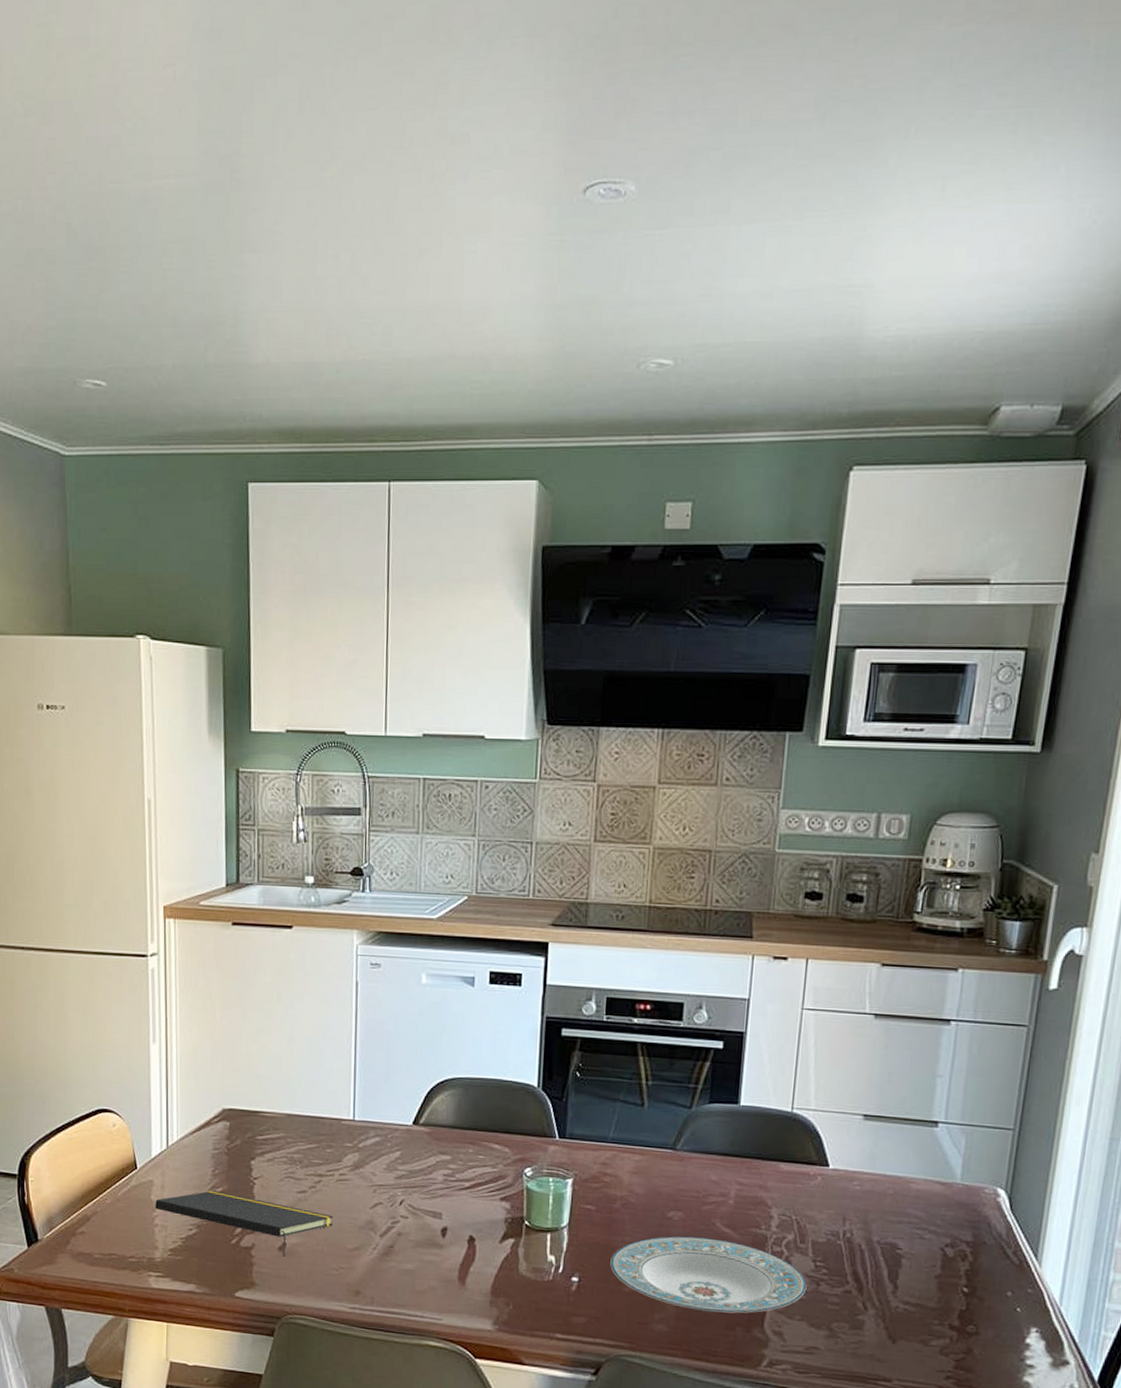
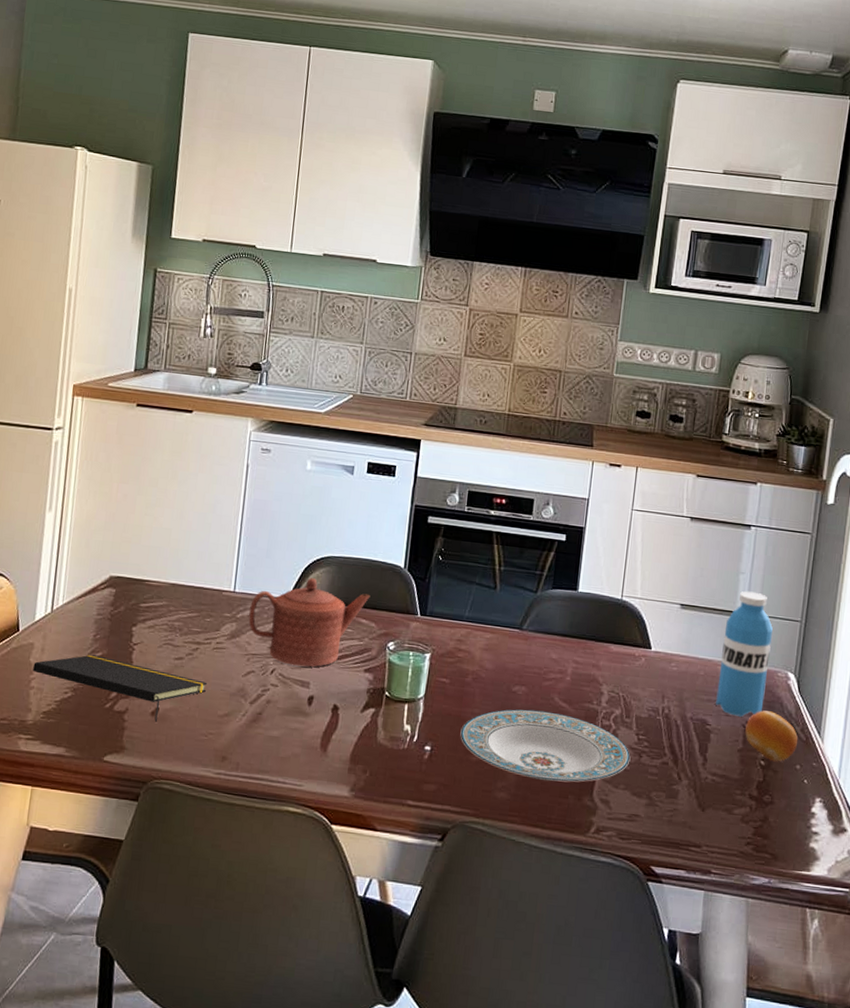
teapot: none [371,1102,502,1197] -> present [248,578,371,667]
water bottle: none [908,1096,978,1239] -> present [716,591,773,717]
fruit: none [944,1232,1010,1289] -> present [745,710,798,762]

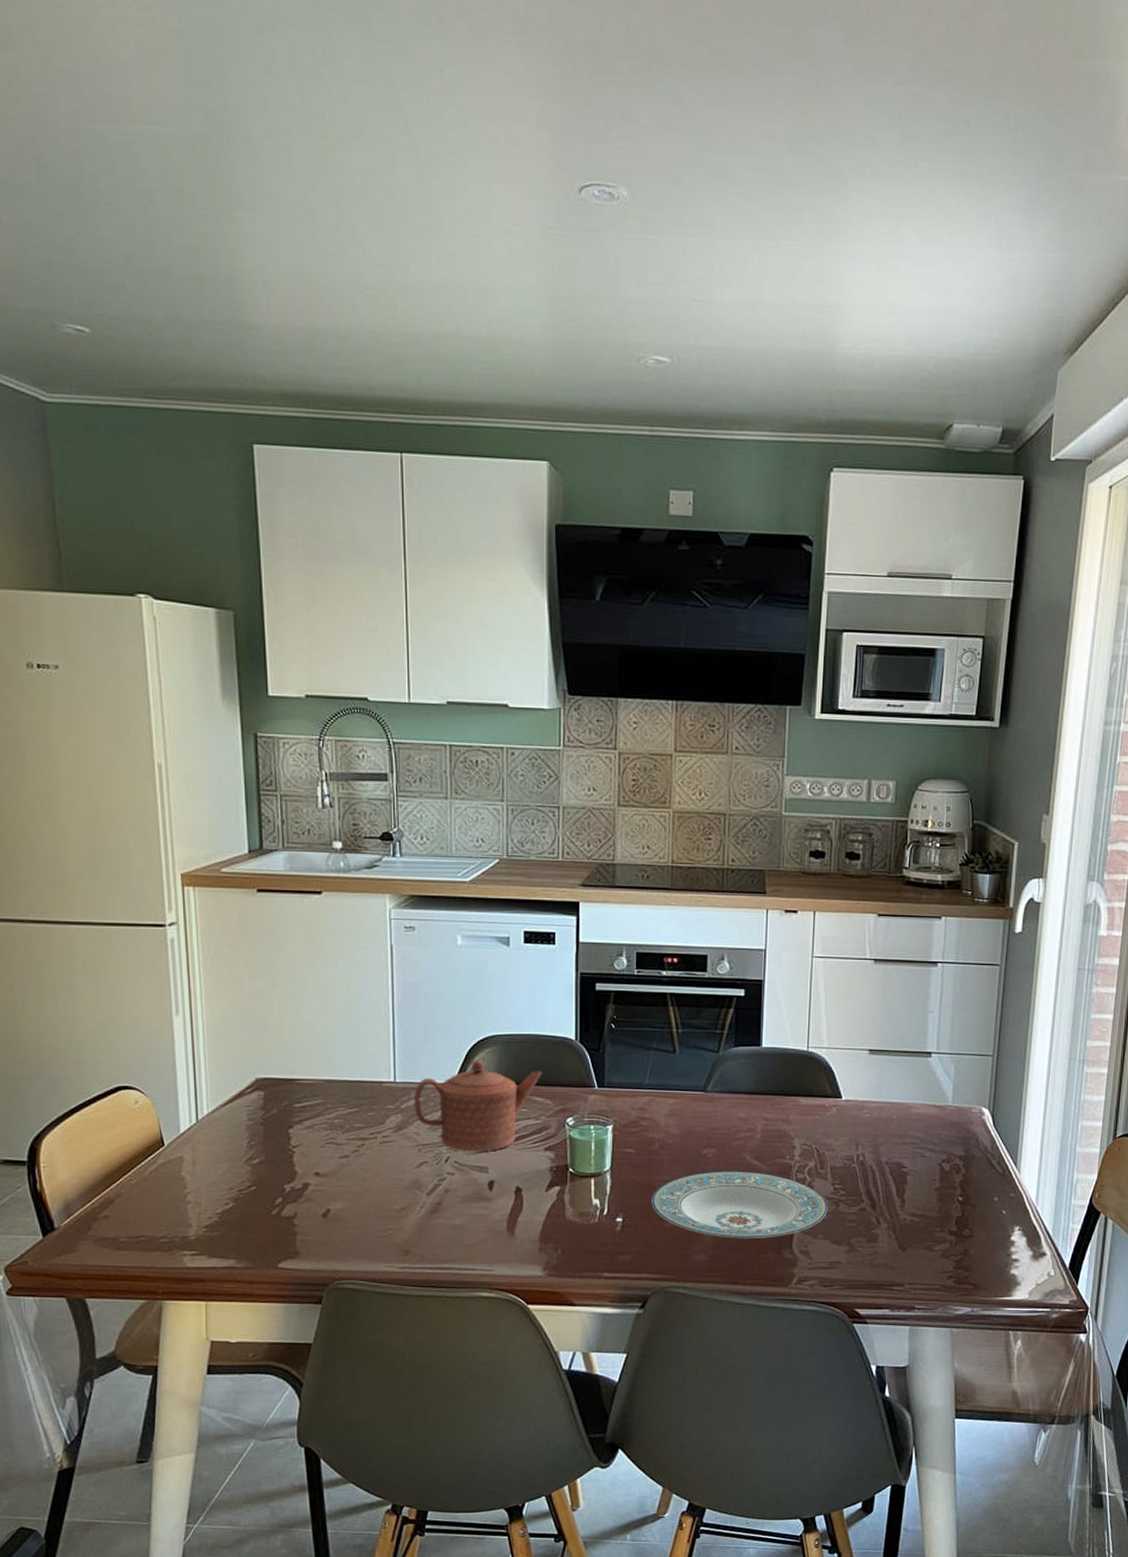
notepad: present [33,654,208,722] -> none [186,1162,379,1224]
water bottle: present [716,591,773,717] -> none [911,1030,965,1156]
fruit: present [745,710,798,762] -> none [942,1148,995,1196]

